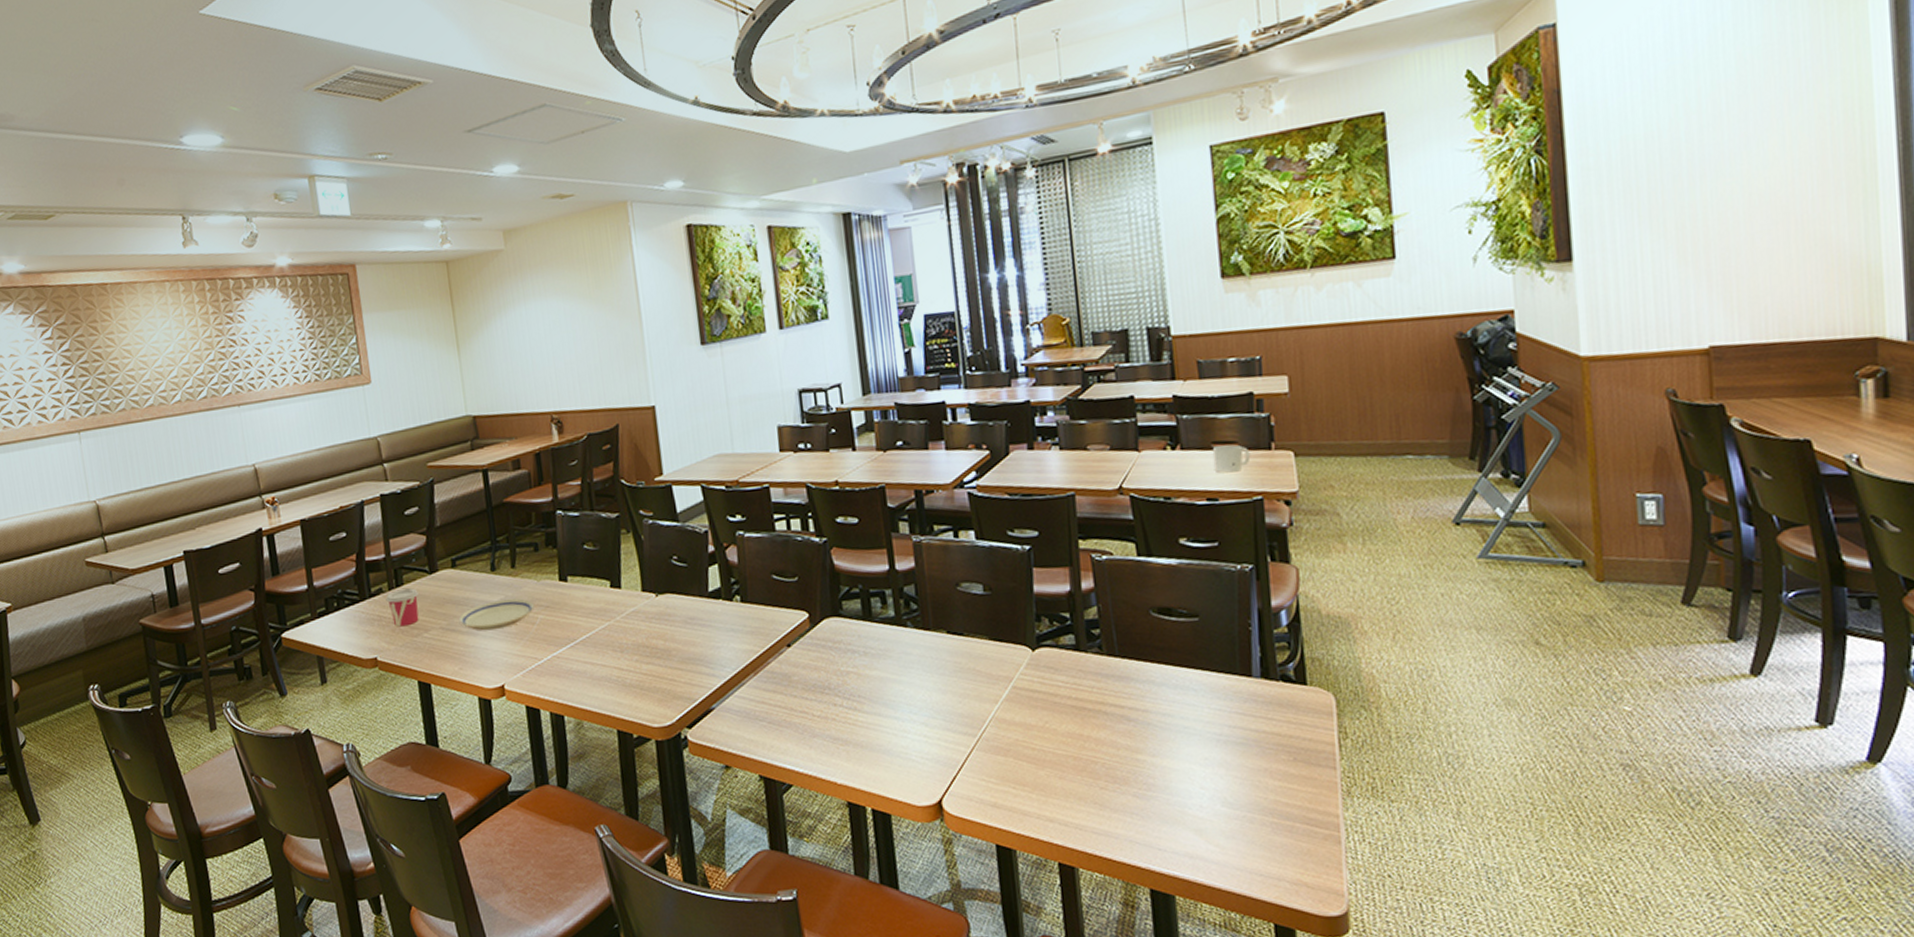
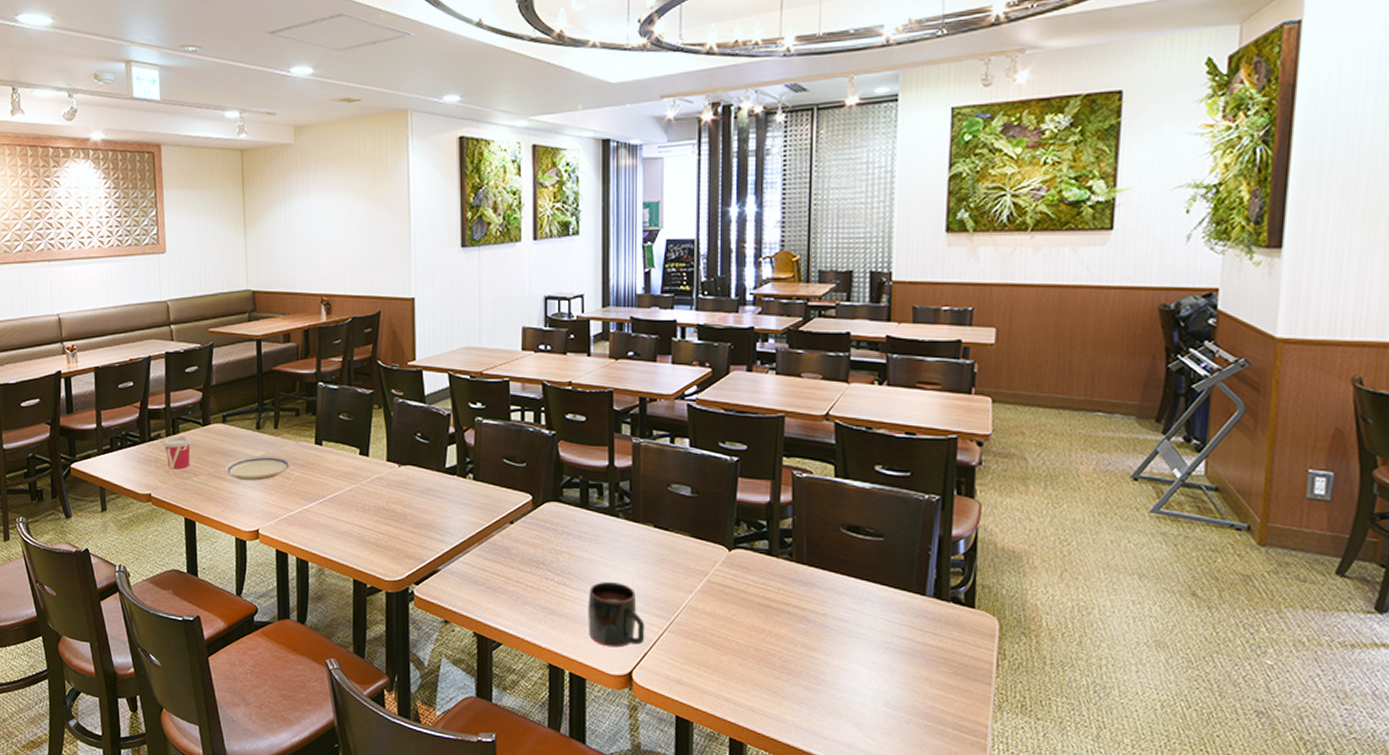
mug: none [883,700,952,775] -> present [588,582,645,648]
mug: present [1212,444,1251,474] -> none [915,386,951,412]

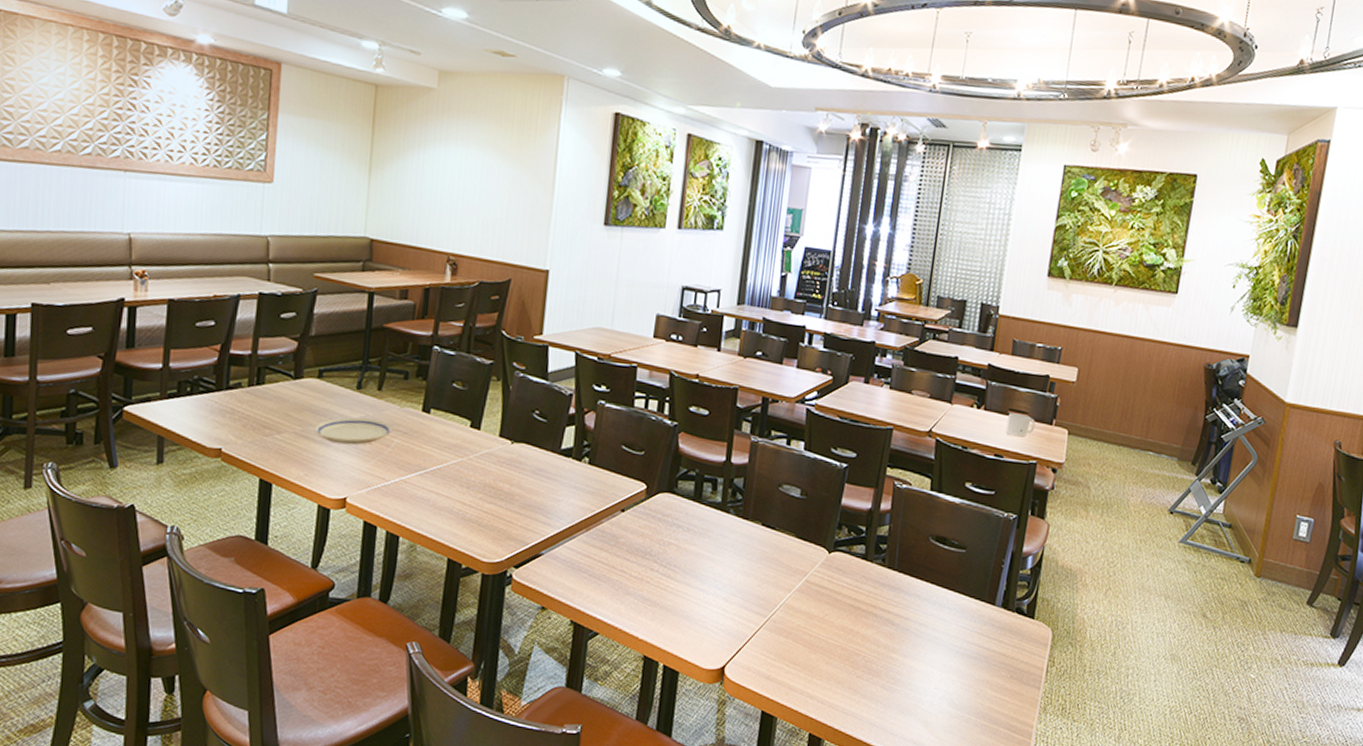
cup: present [163,437,192,470] -> none [243,388,279,425]
mug: present [588,582,645,648] -> none [687,576,743,642]
mug: none [915,386,951,412] -> present [1005,413,1036,439]

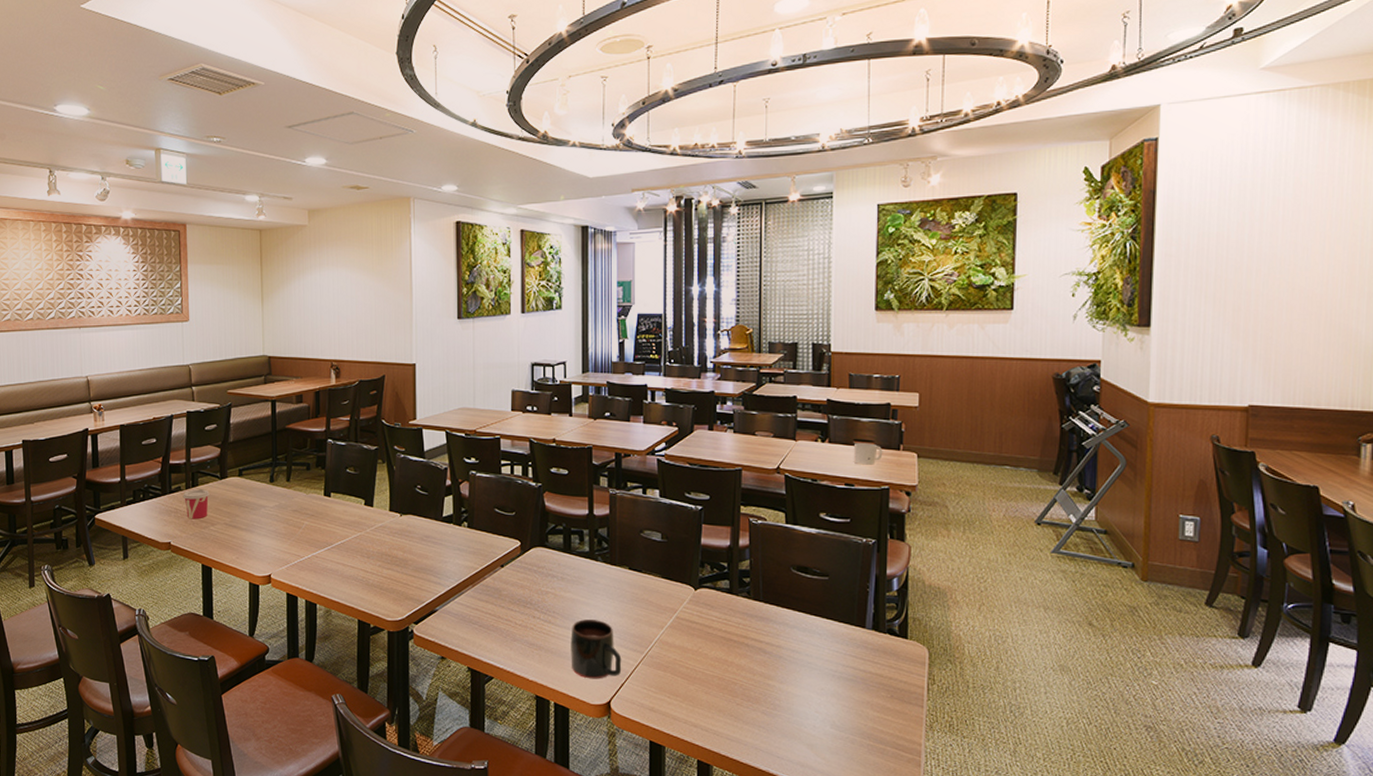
cup: none [243,388,279,425] -> present [183,489,210,520]
plate: present [314,417,393,445] -> none [240,506,302,530]
mug: none [687,576,743,642] -> present [571,619,622,679]

